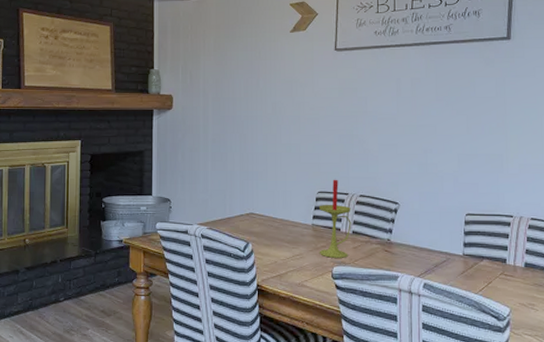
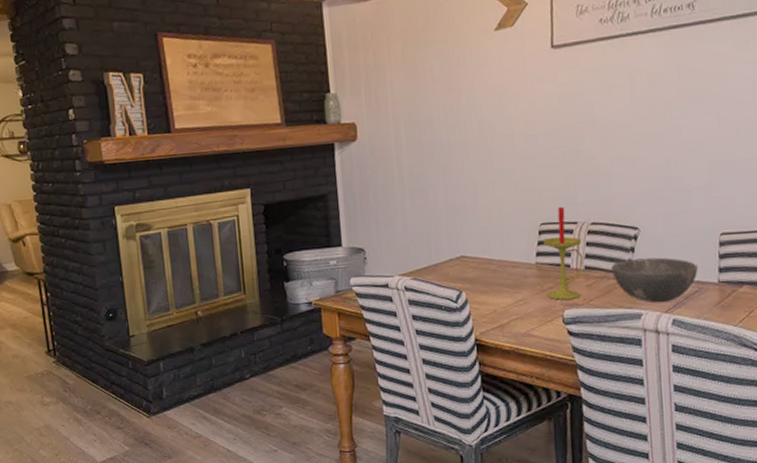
bowl: none [374,229,446,268] -> present [610,257,698,303]

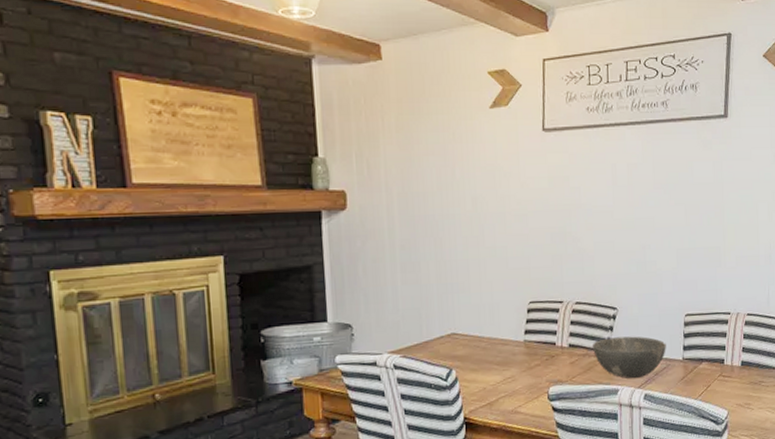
candle: present [542,206,583,300] -> none [530,285,568,377]

